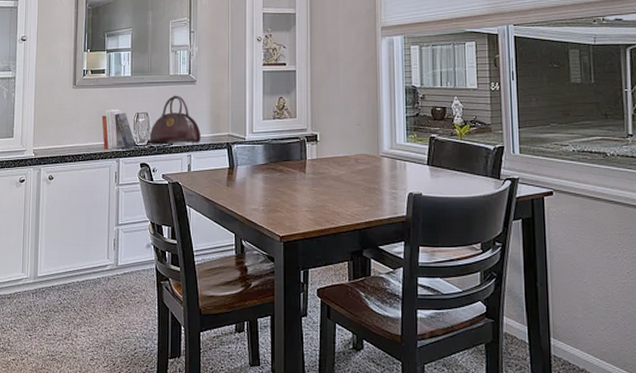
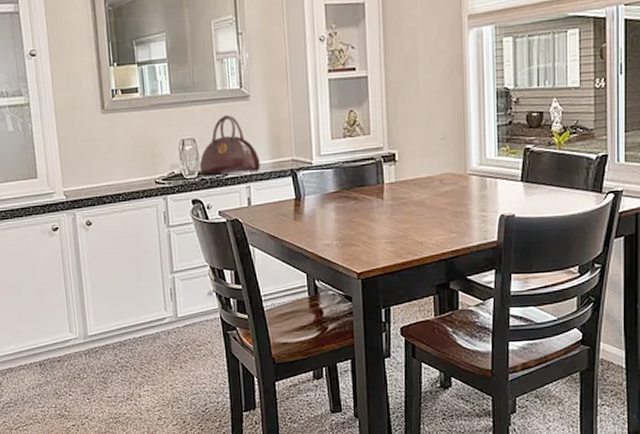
books: present [101,108,136,150] -> none [140,135,184,186]

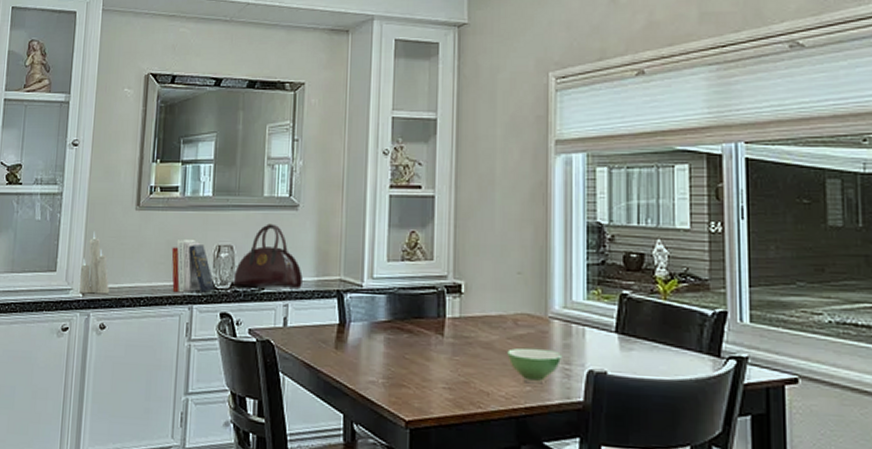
candle: none [60,138,91,196] -> present [79,232,110,295]
books: none [140,135,184,186] -> present [171,238,215,293]
bowl: none [434,201,480,231] -> present [506,347,563,384]

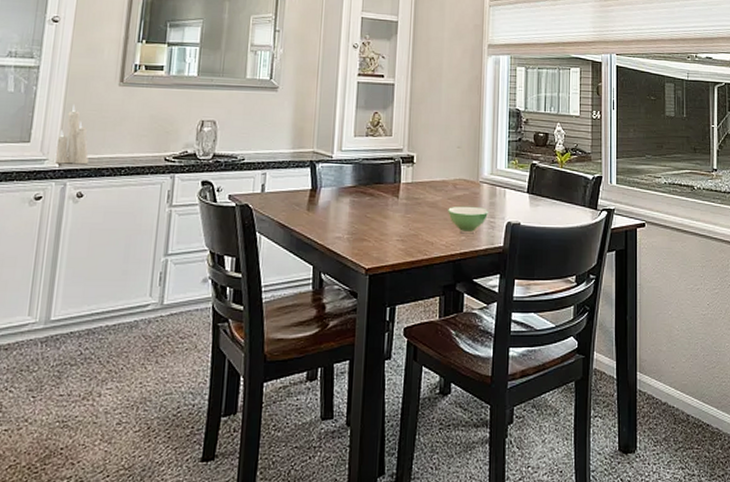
books: present [171,238,215,293] -> none [154,113,197,163]
handbag: present [233,223,303,290] -> none [215,102,280,160]

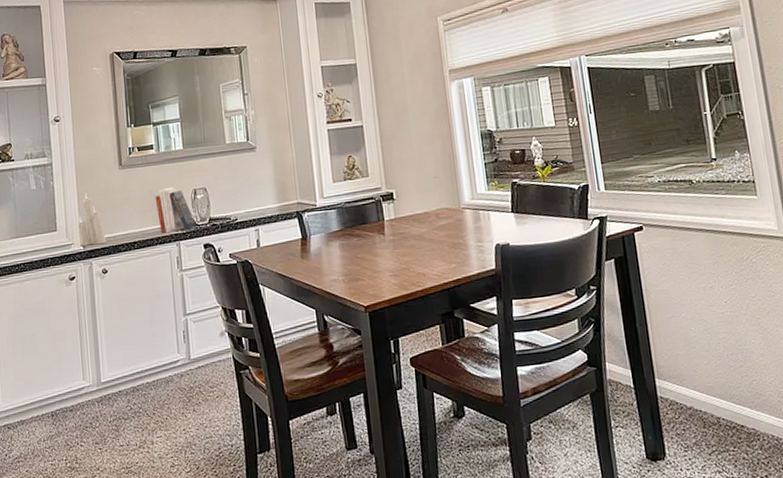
books: none [154,113,197,163] -> present [155,186,196,234]
bowl: present [447,206,489,234] -> none [433,233,476,262]

